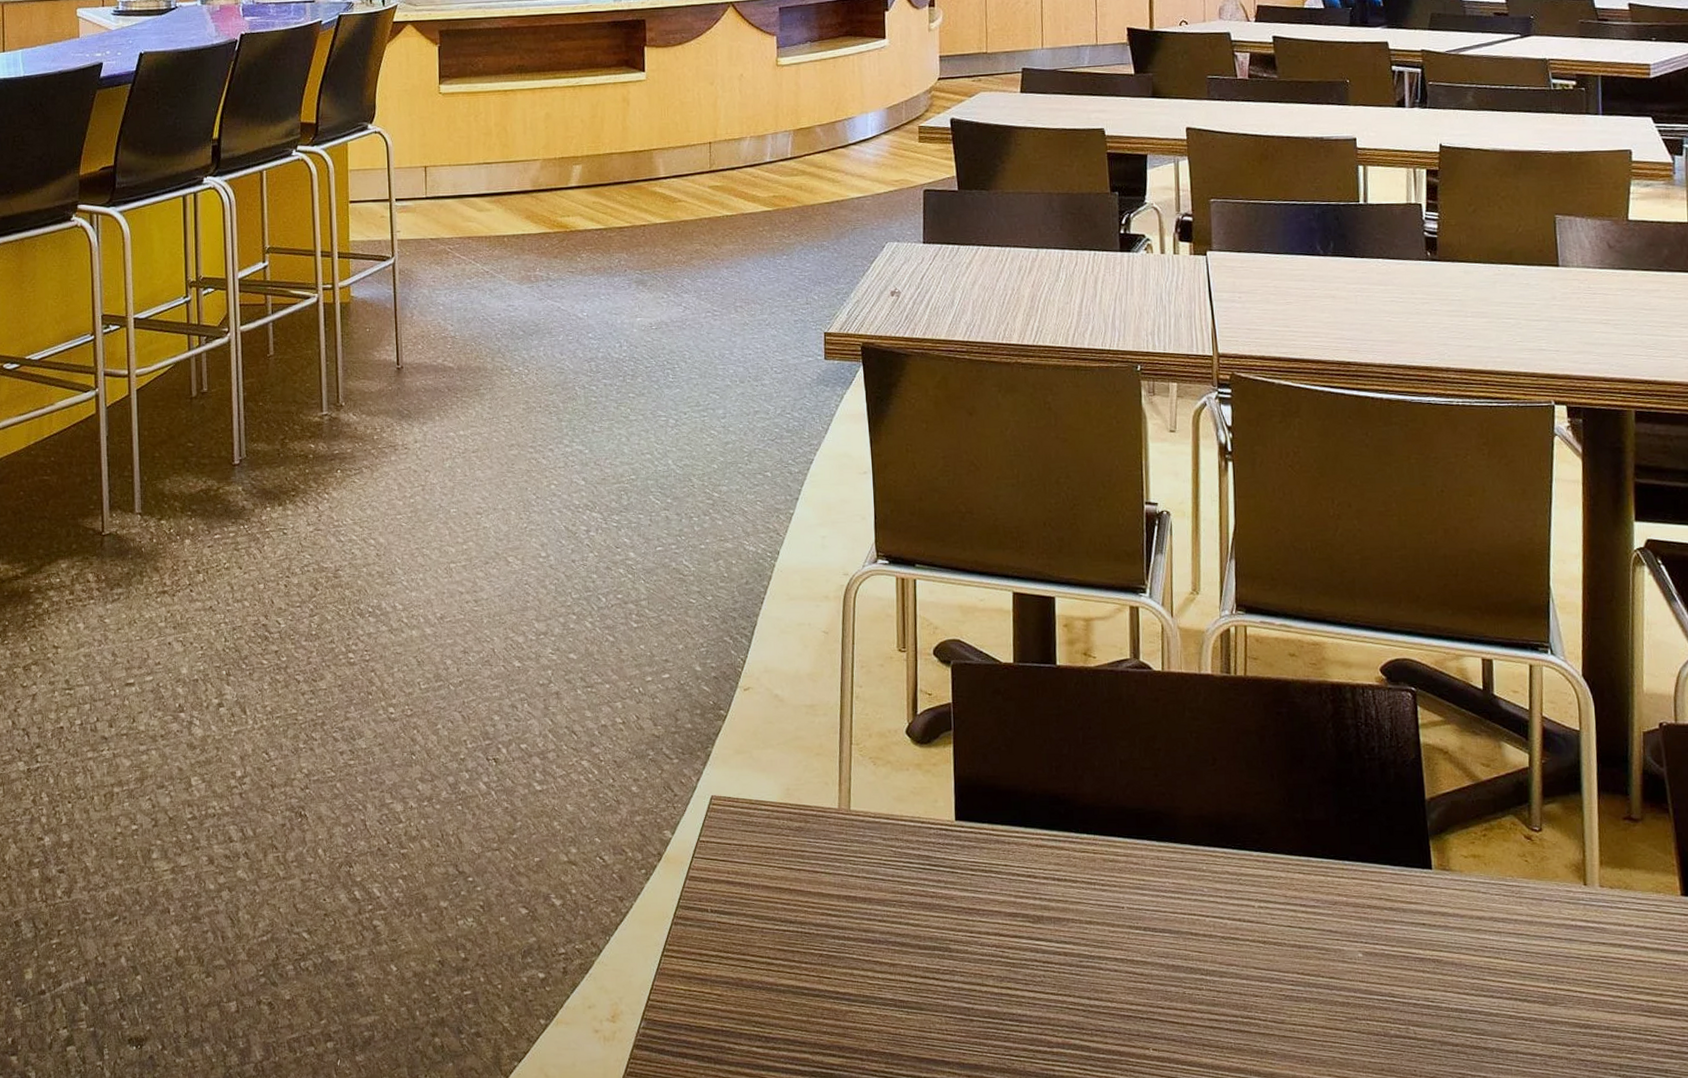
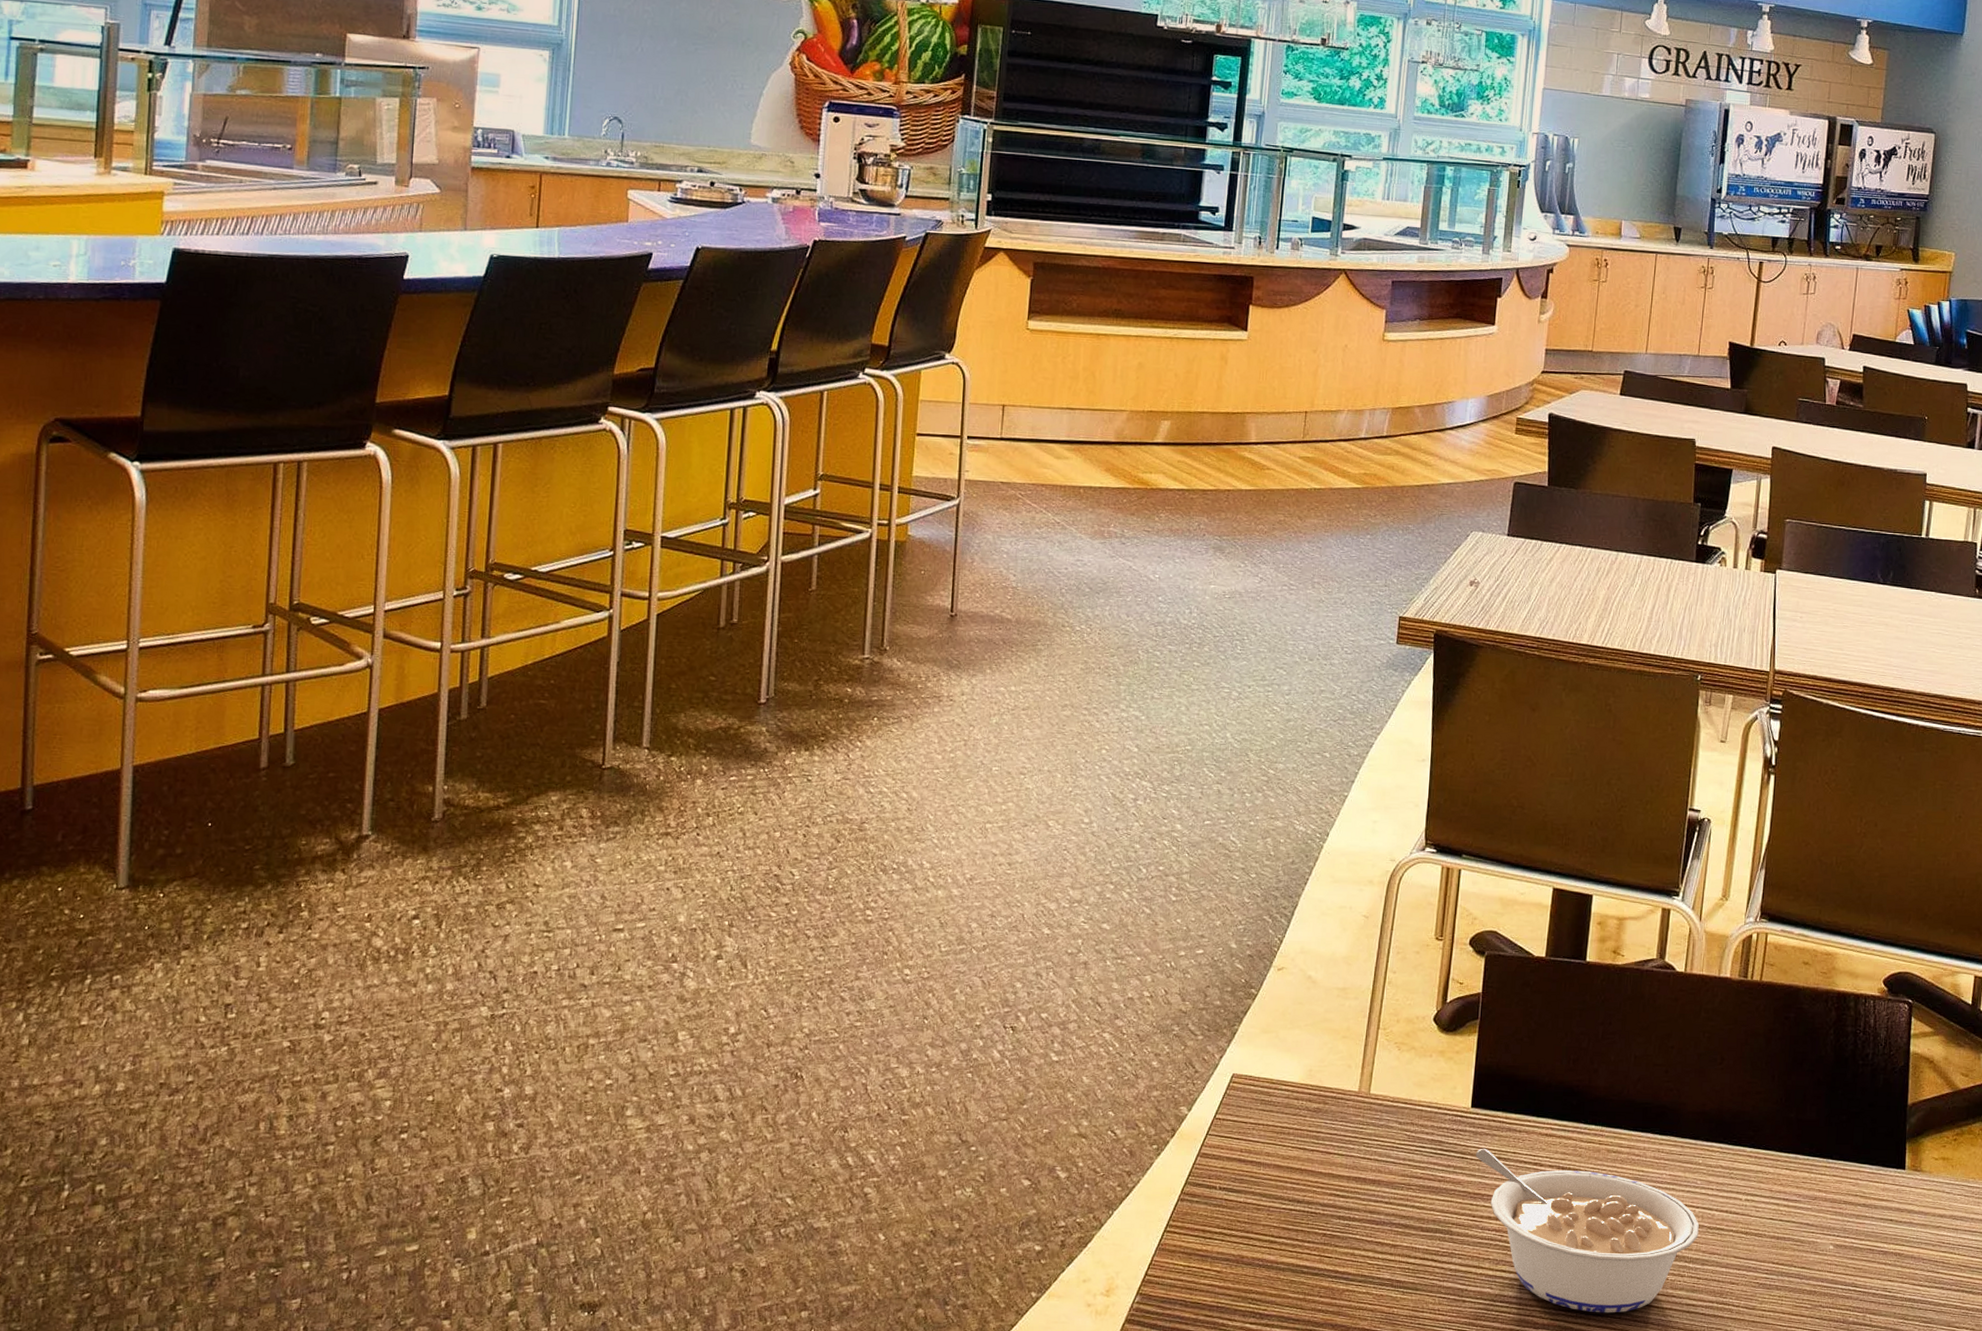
legume: none [965,861,1212,1030] -> present [1475,1148,1699,1313]

